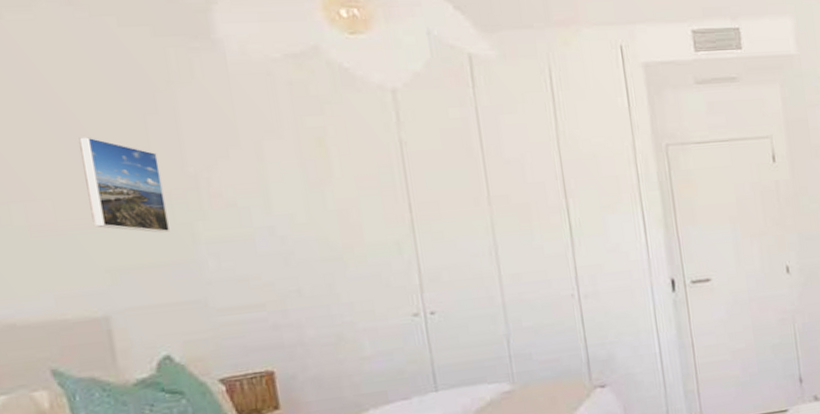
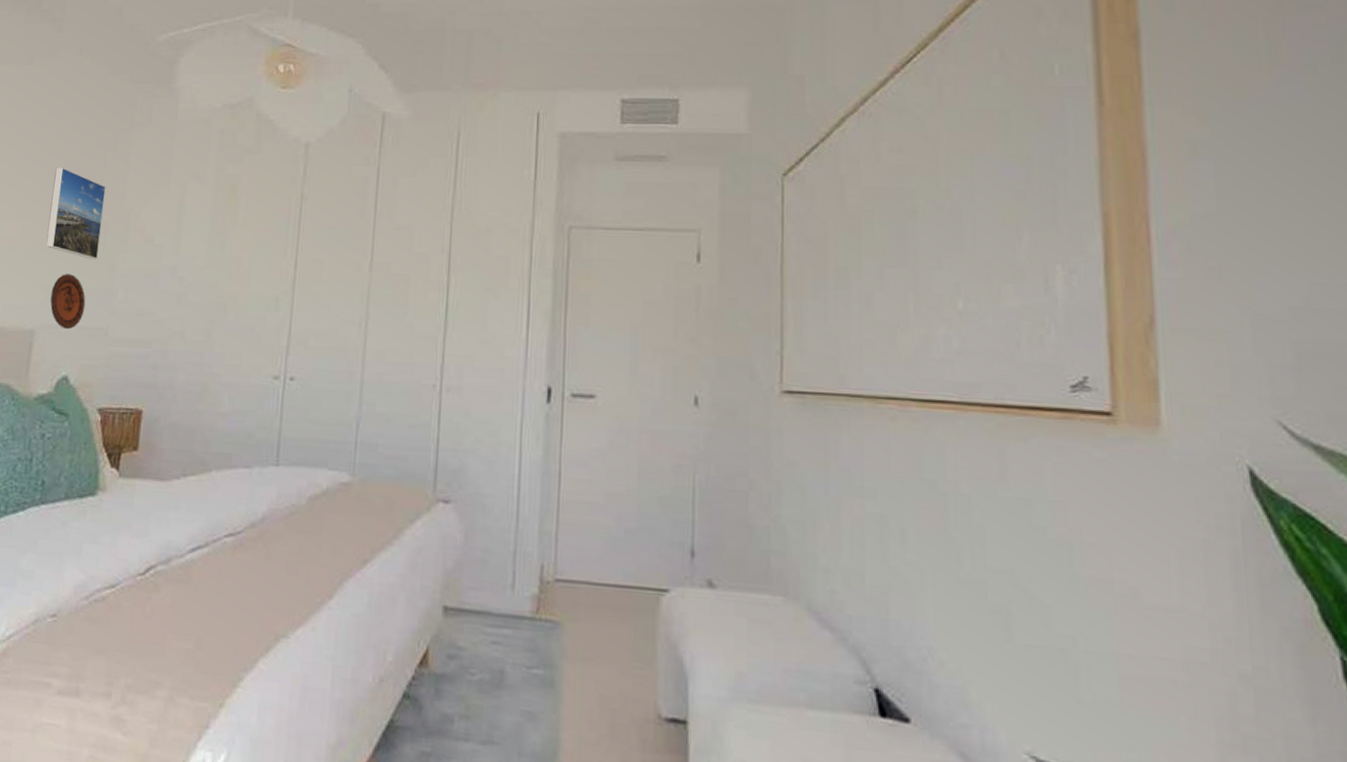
decorative plate: none [118,251,171,309] -> present [50,274,86,330]

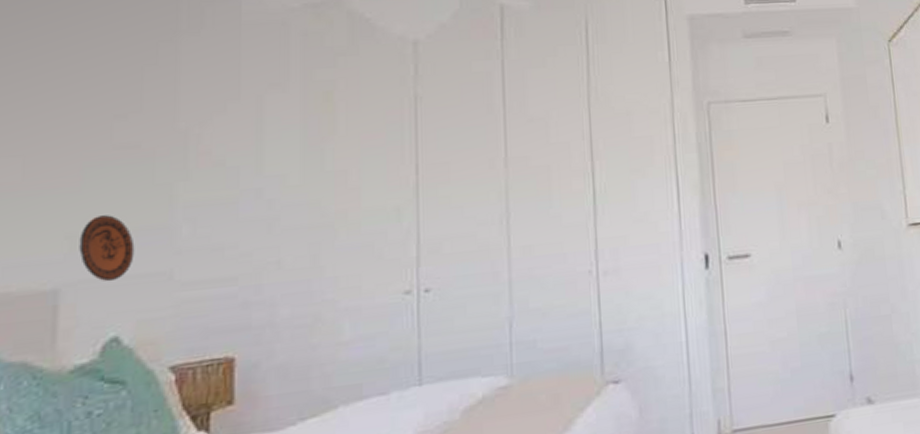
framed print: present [45,167,106,260] -> none [63,88,148,195]

